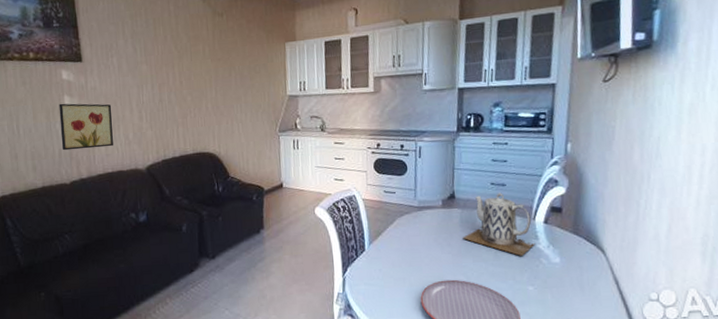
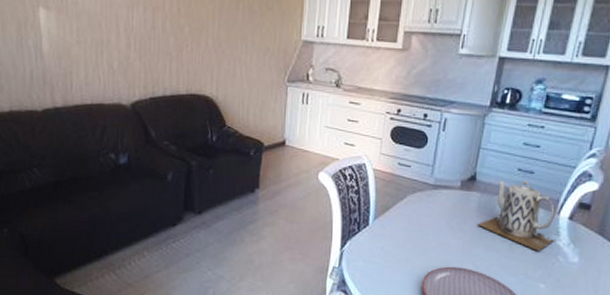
wall art: present [59,103,113,151] -> none [32,16,95,75]

